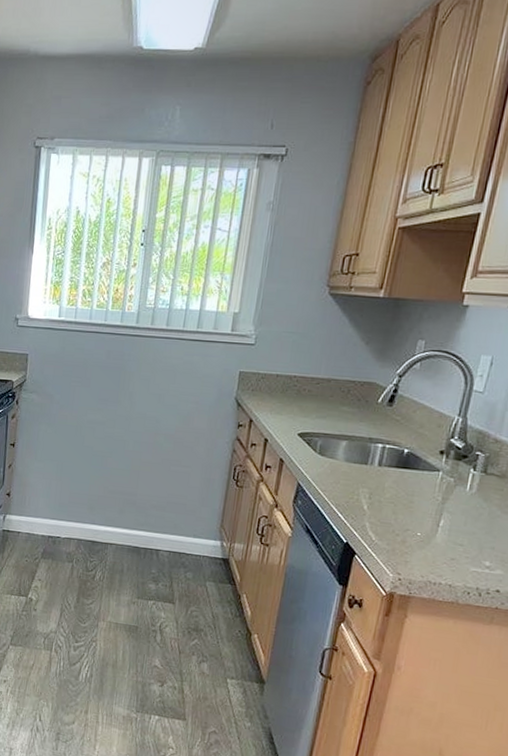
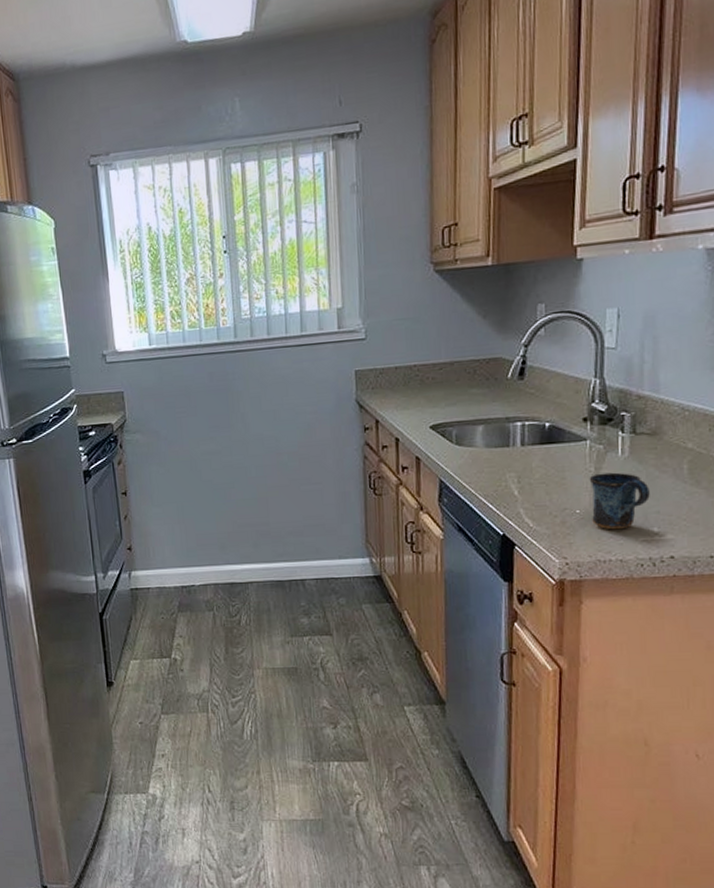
mug: none [430,503,489,558] -> present [589,472,650,530]

